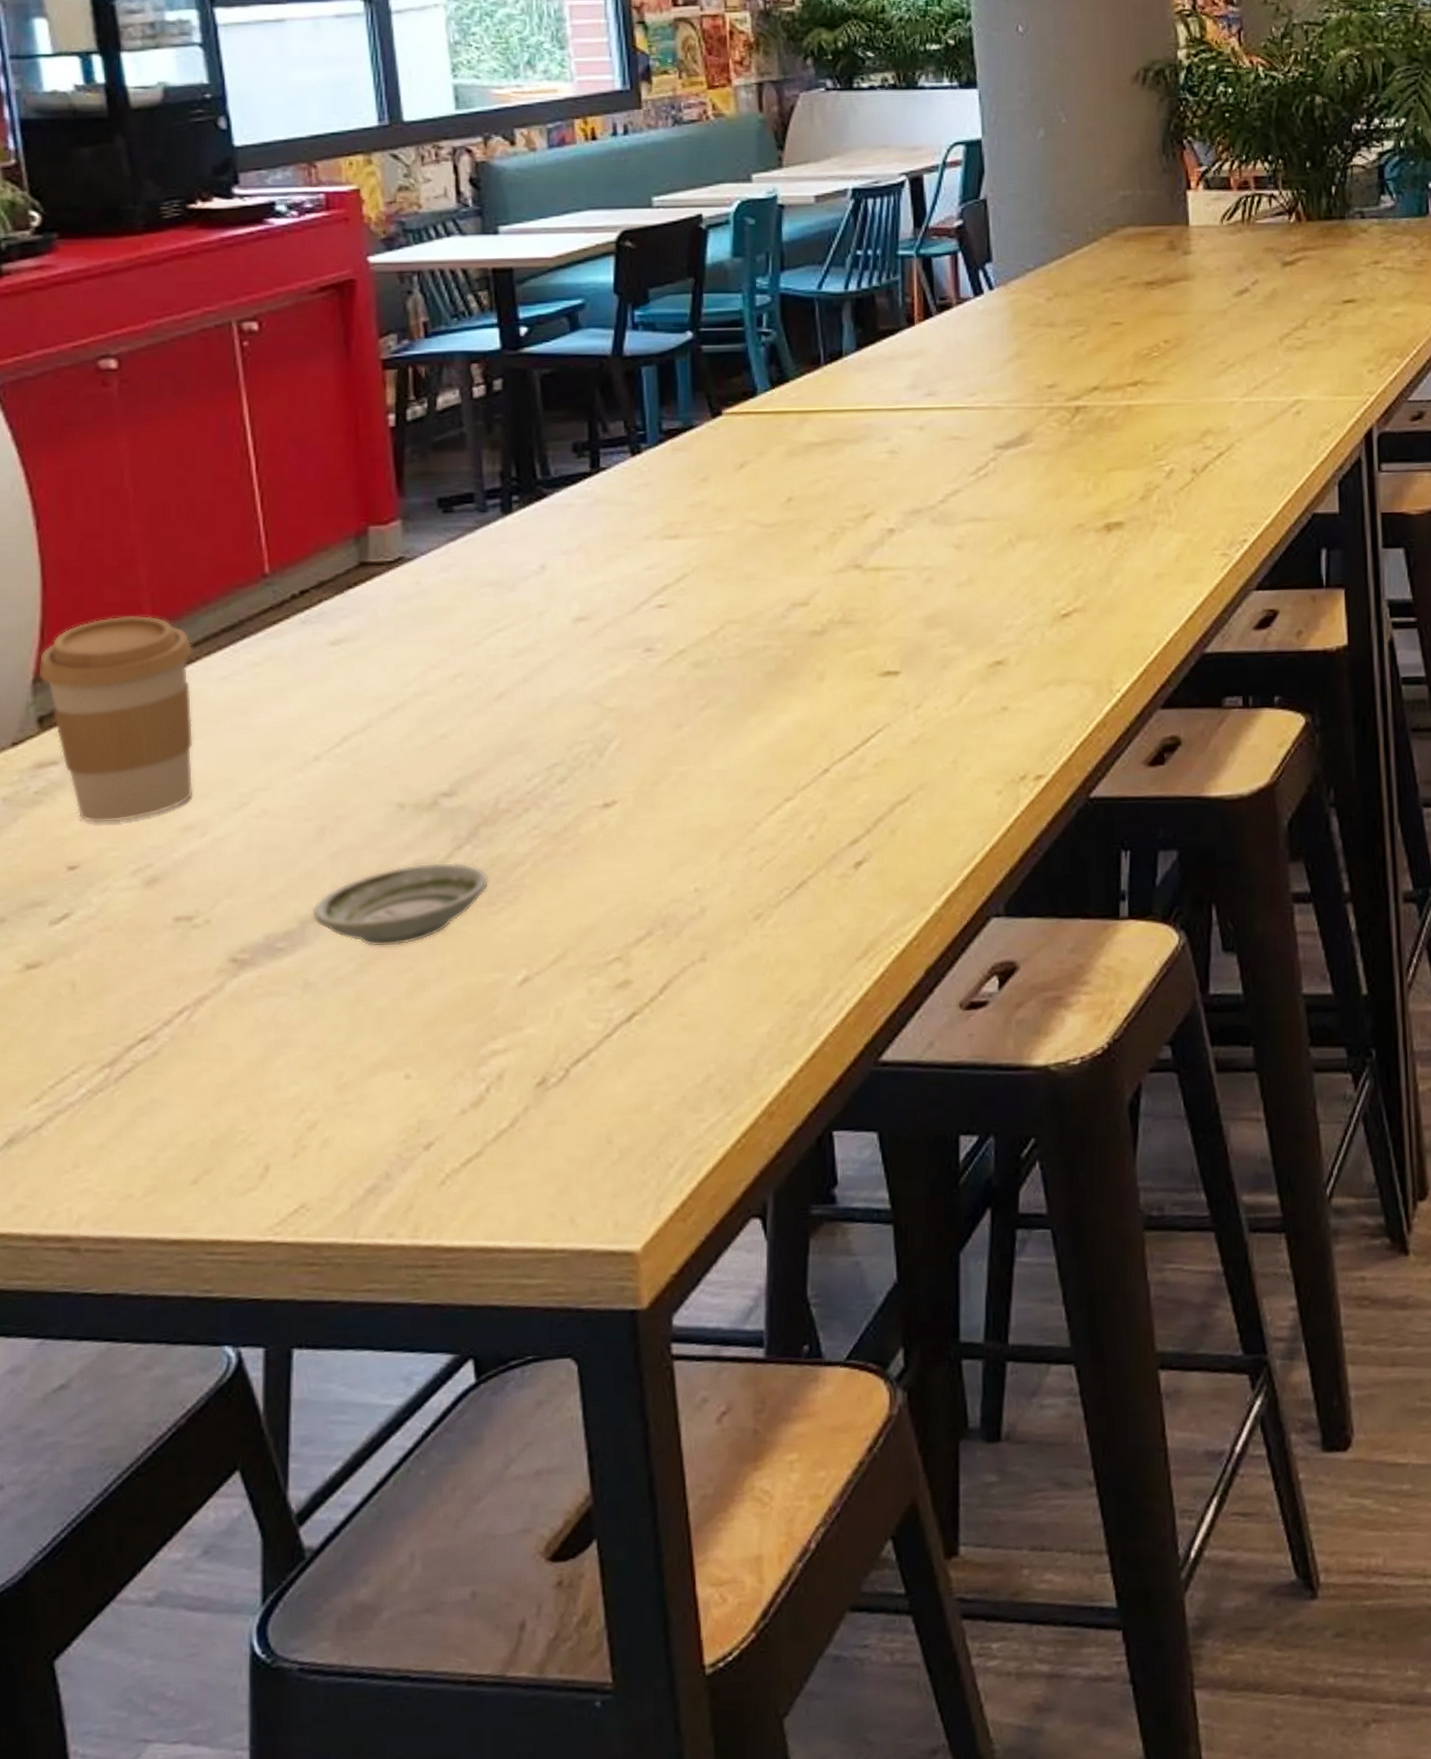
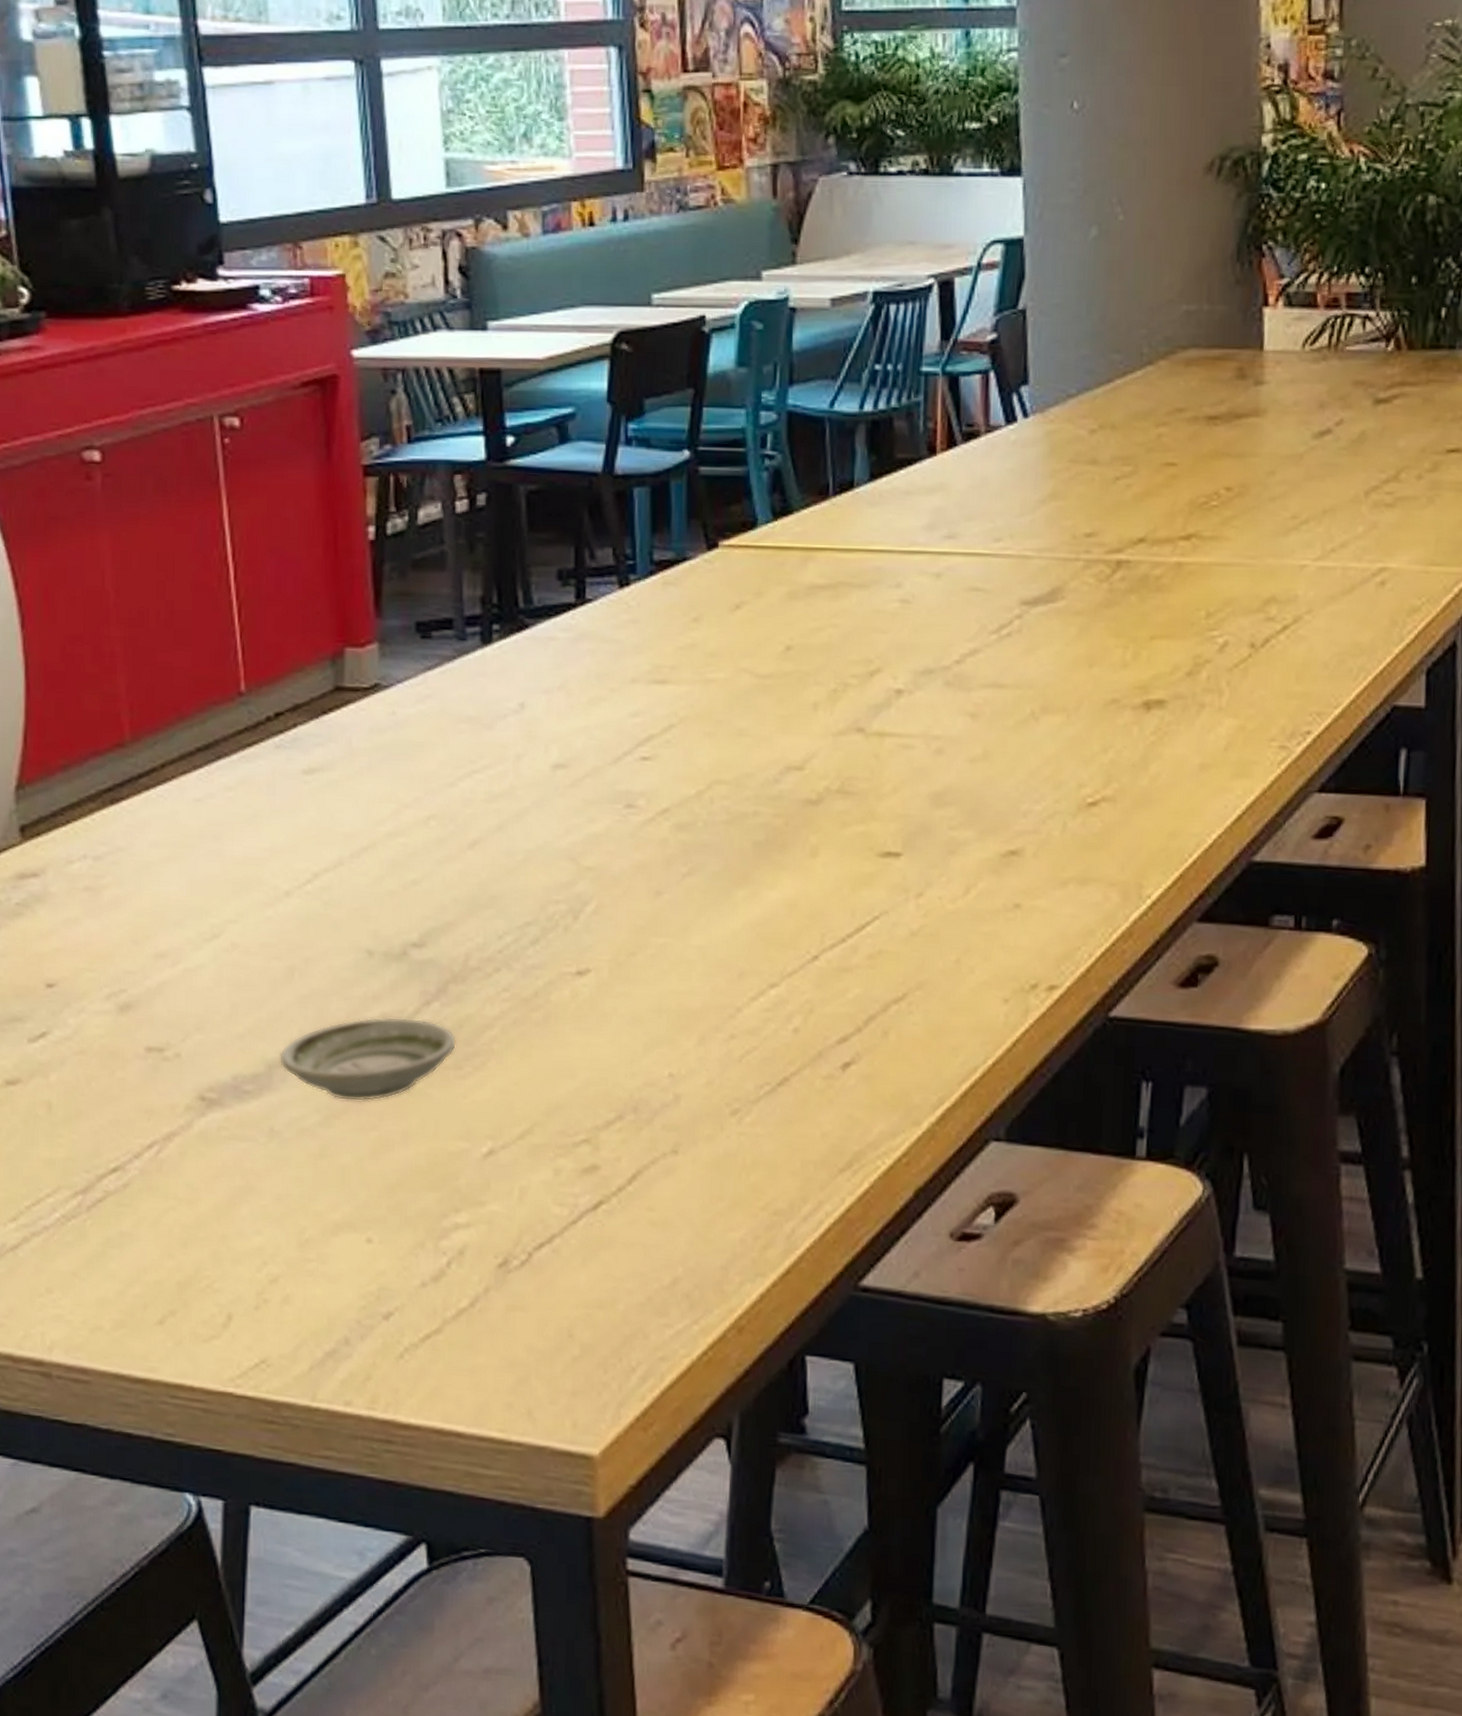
coffee cup: present [39,615,194,824] -> none [21,725,169,943]

